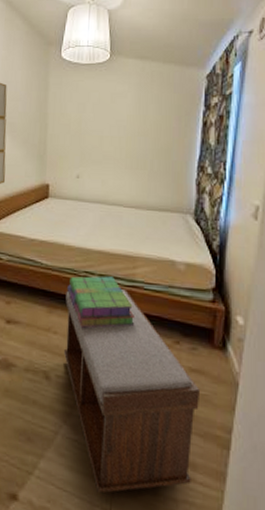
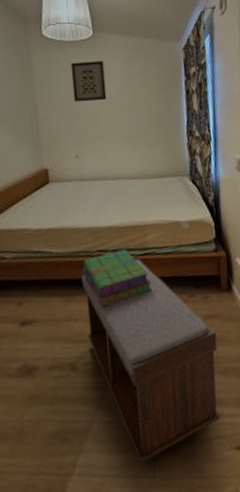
wall art: none [82,84,117,125] -> present [70,61,107,103]

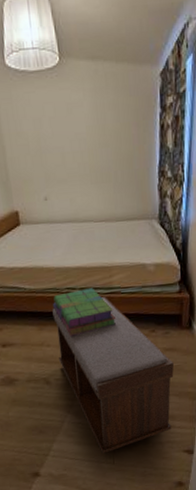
wall art: present [70,61,107,103] -> none [36,93,75,142]

